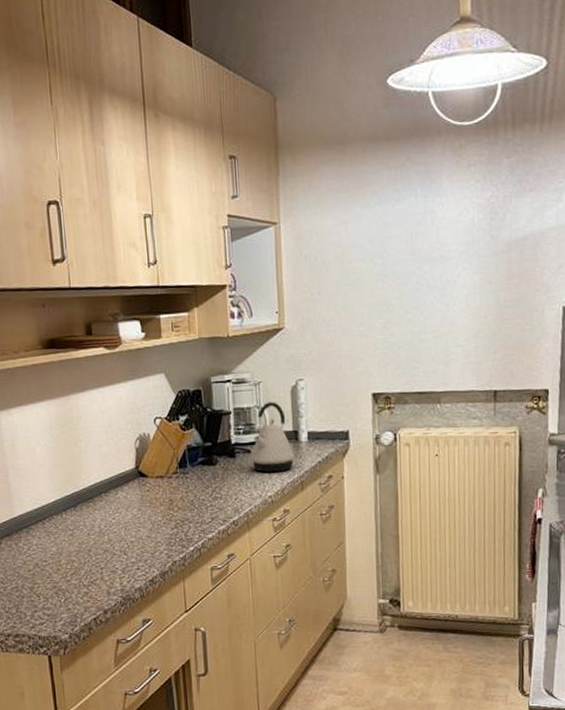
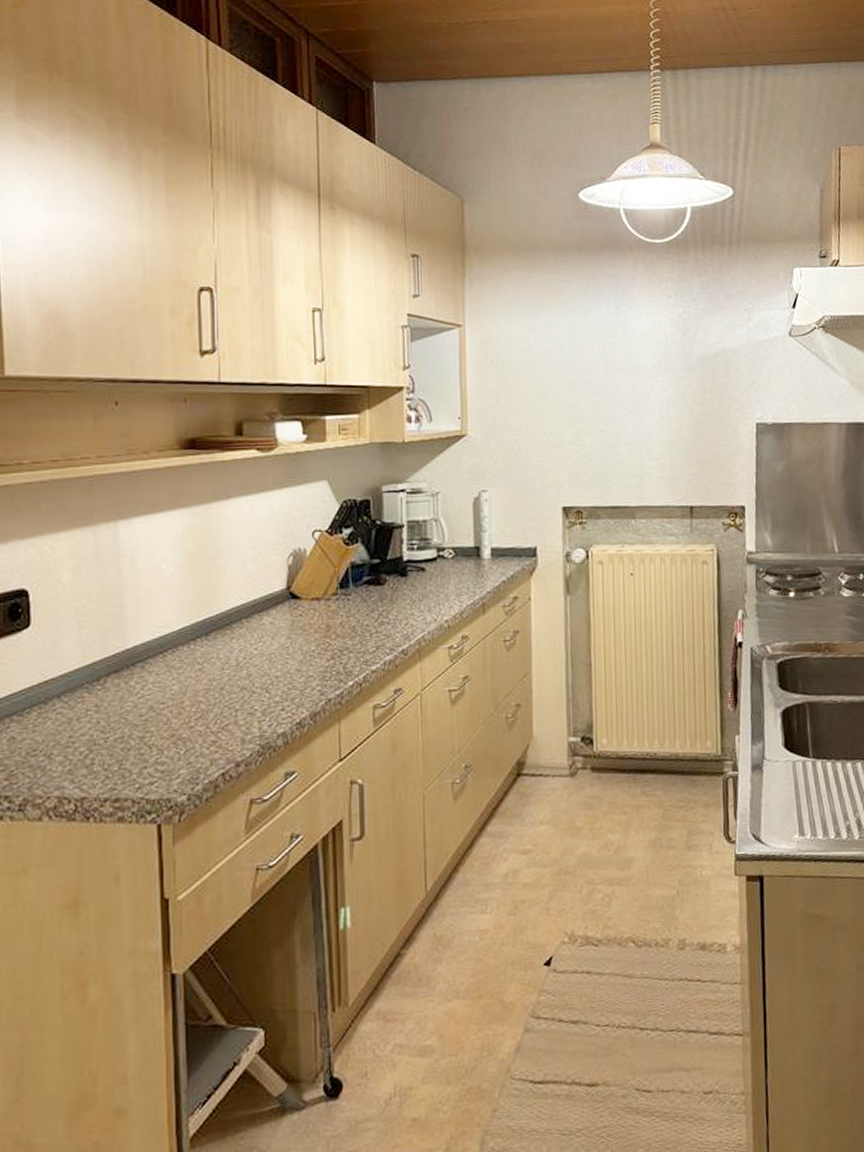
kettle: present [251,402,295,472] -> none [425,514,475,593]

